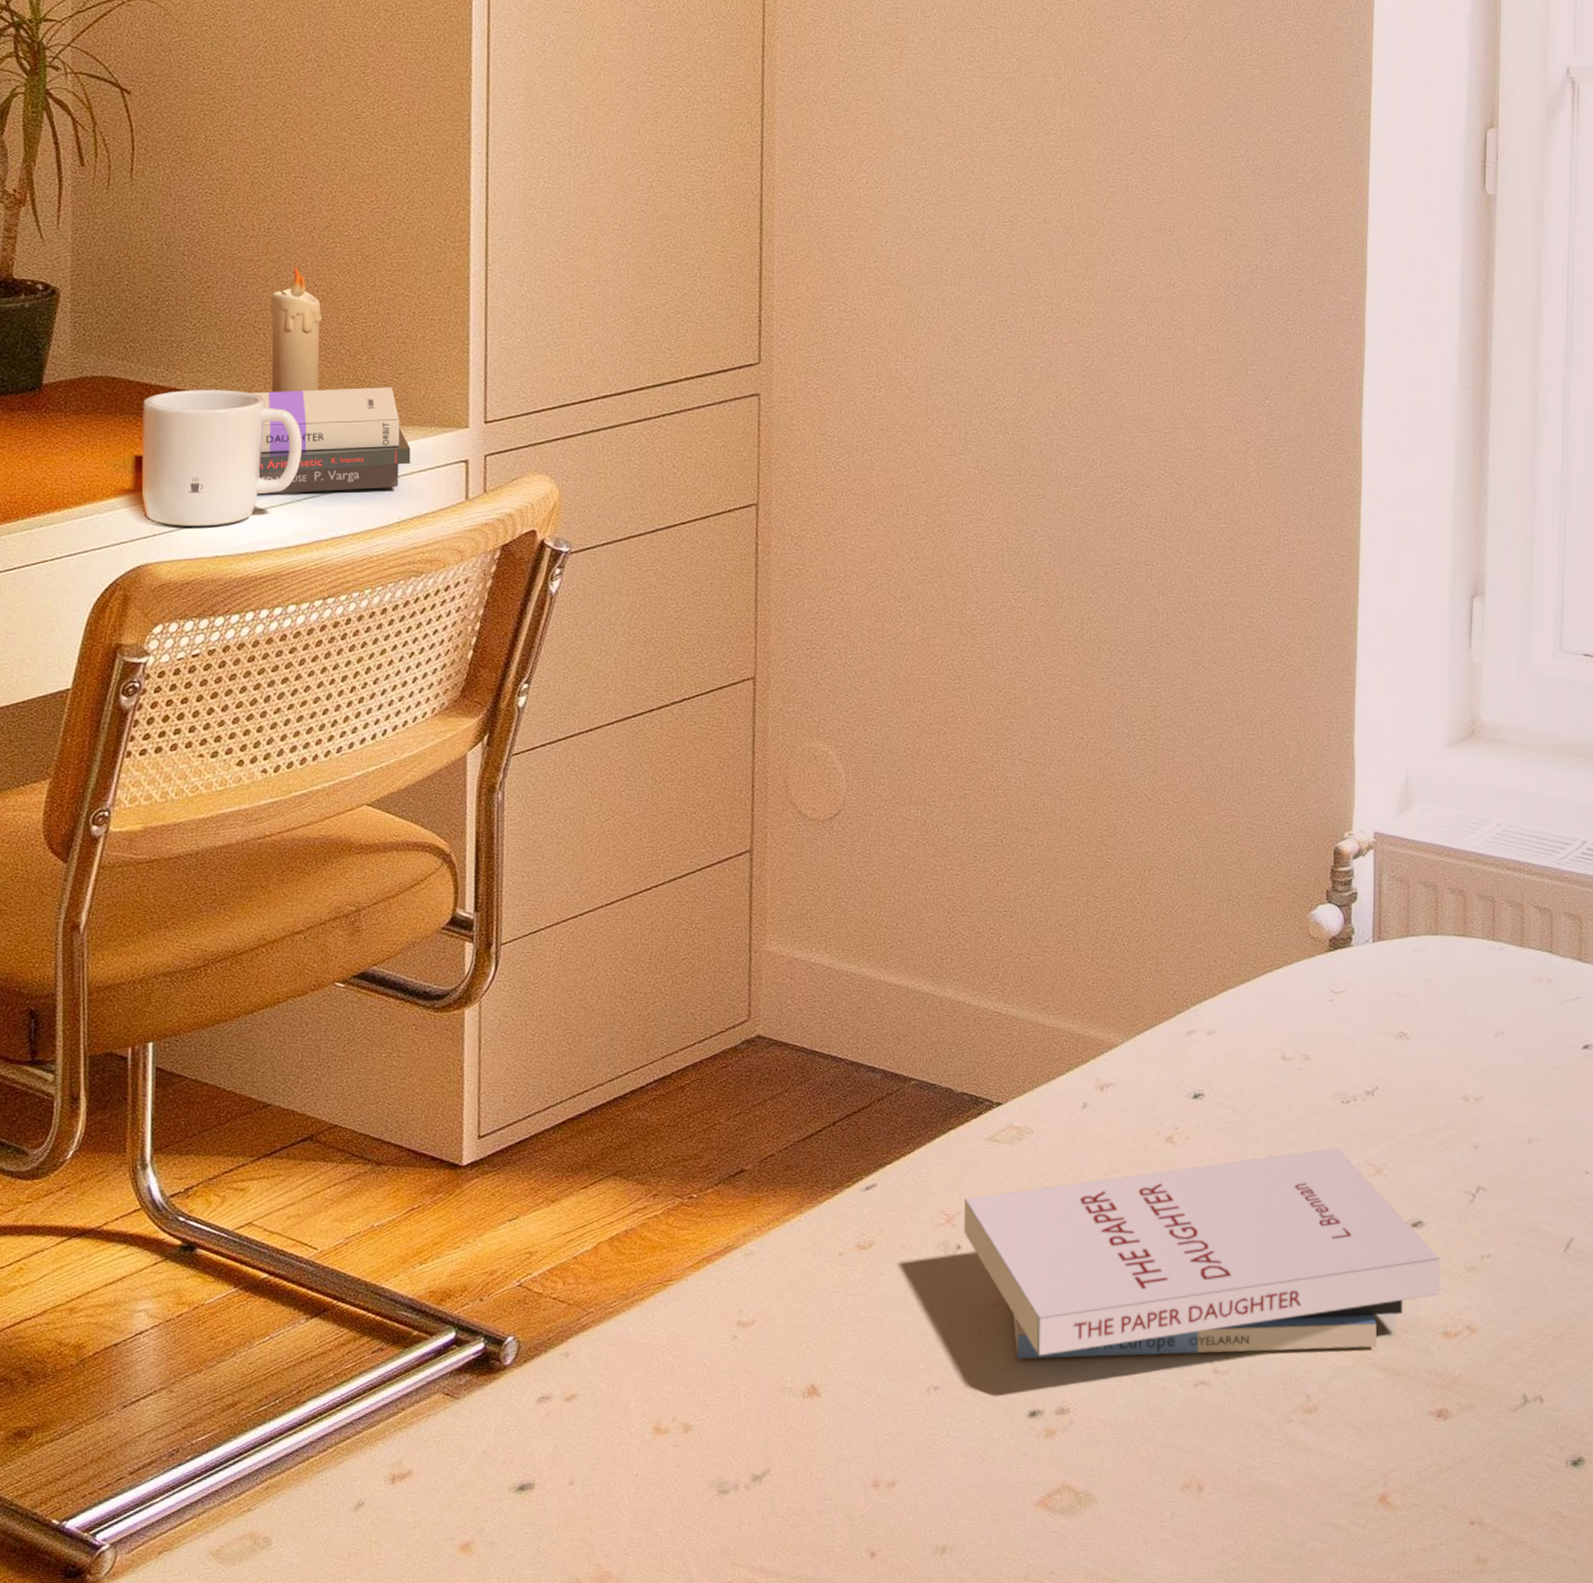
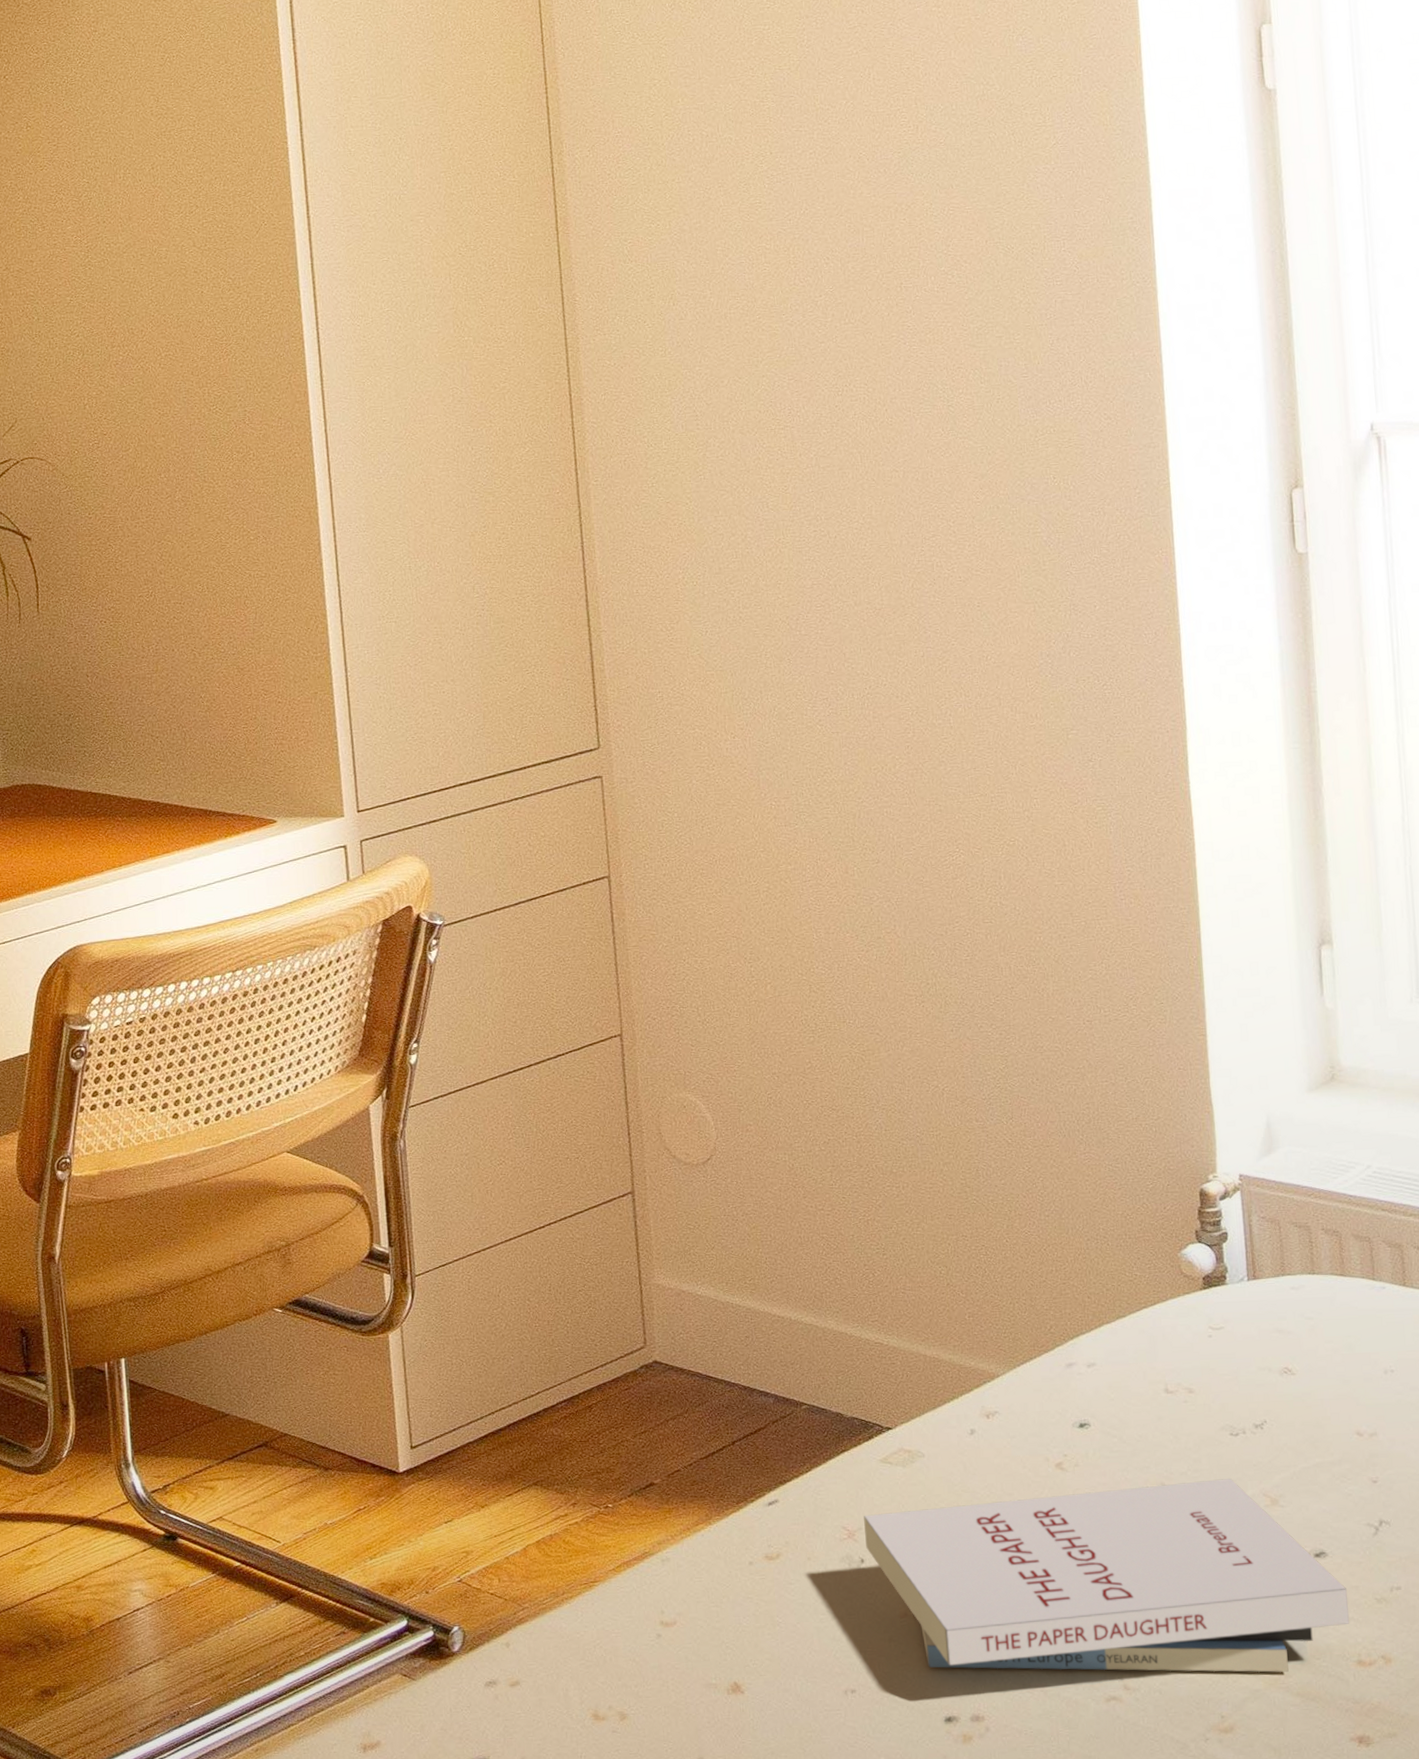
mug: present [141,389,303,526] -> none [66,791,203,911]
books: present [250,387,411,495] -> none [154,783,296,882]
candle: present [269,266,322,392] -> none [163,681,212,792]

